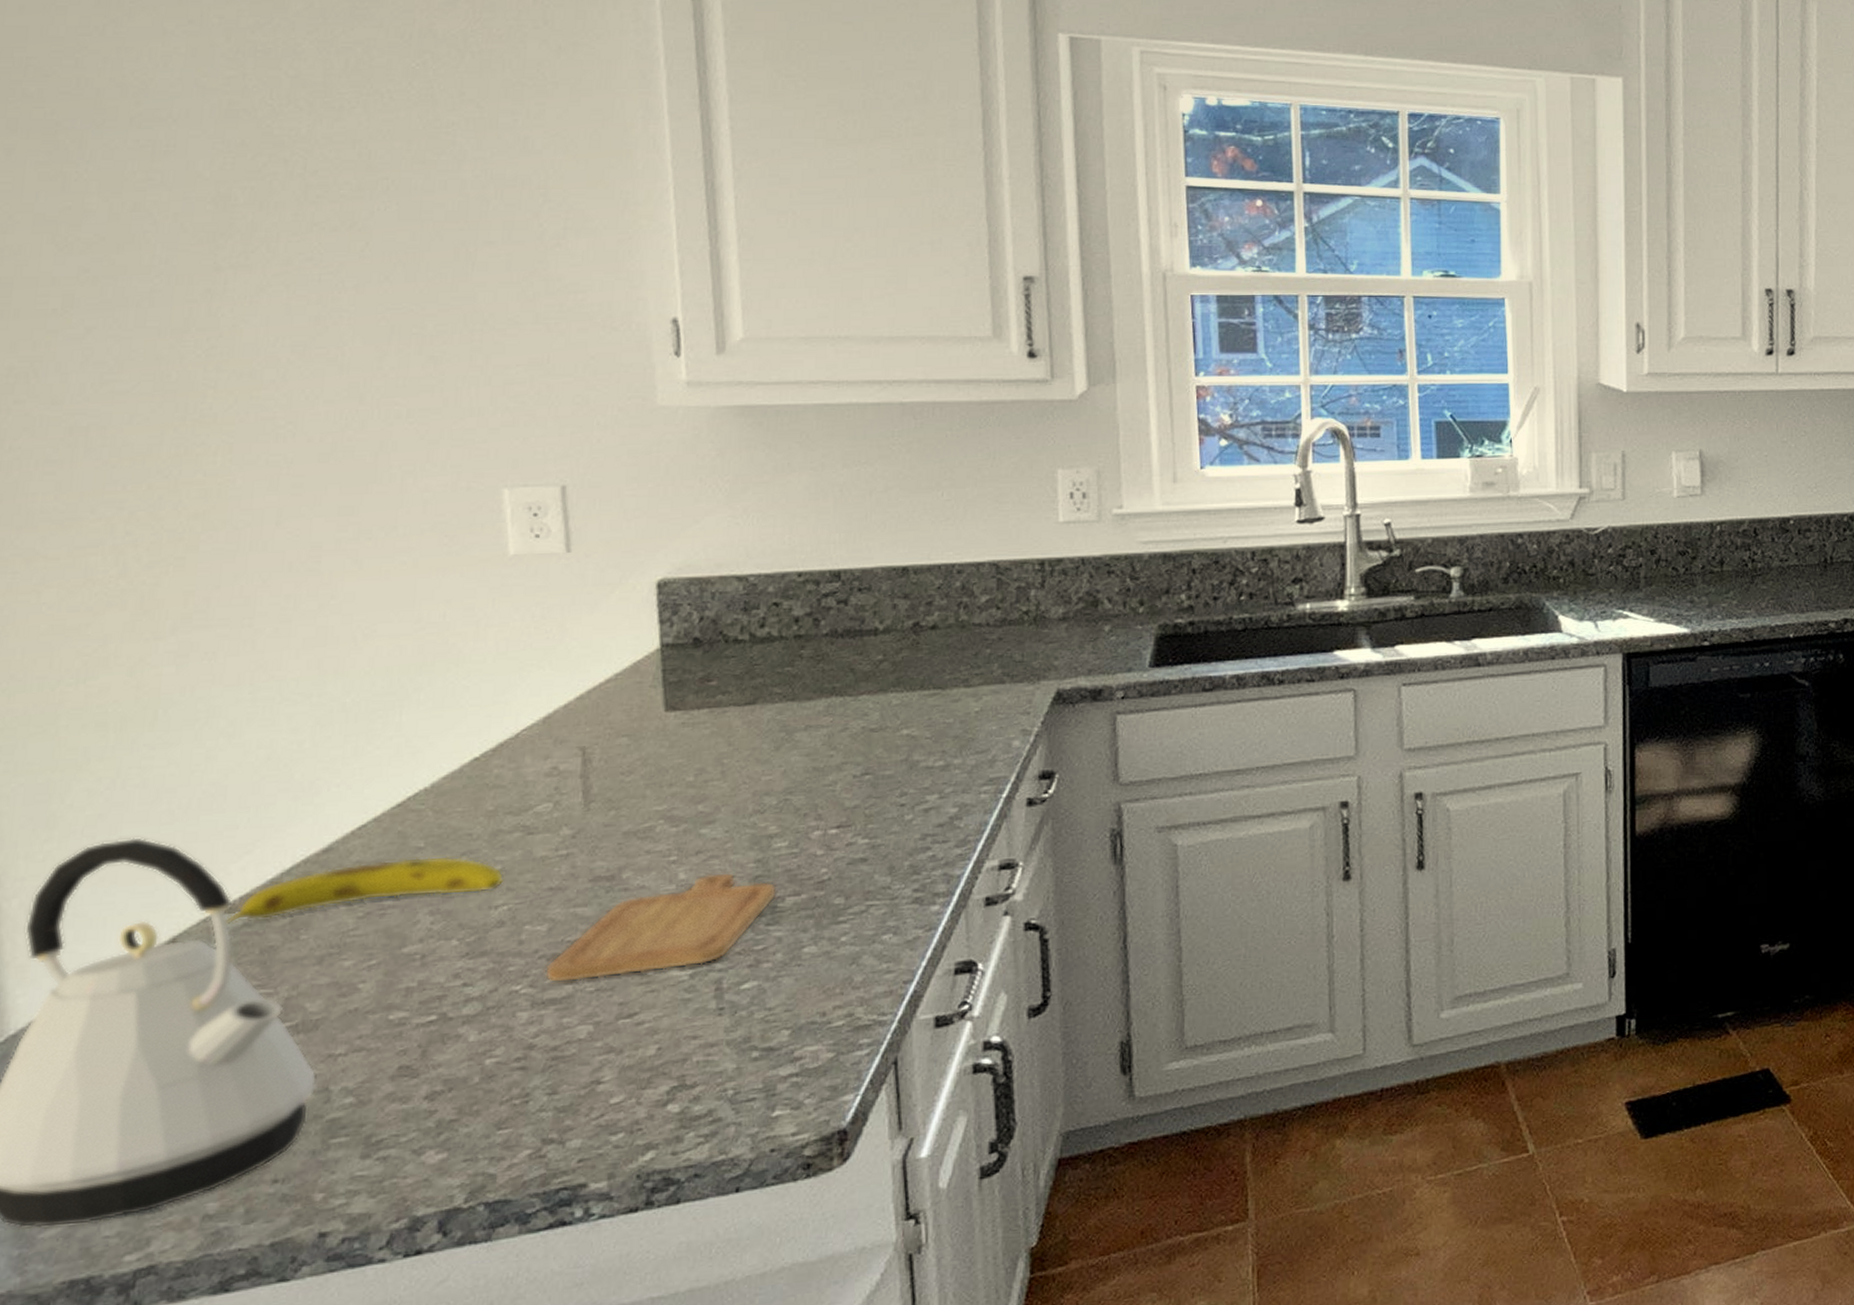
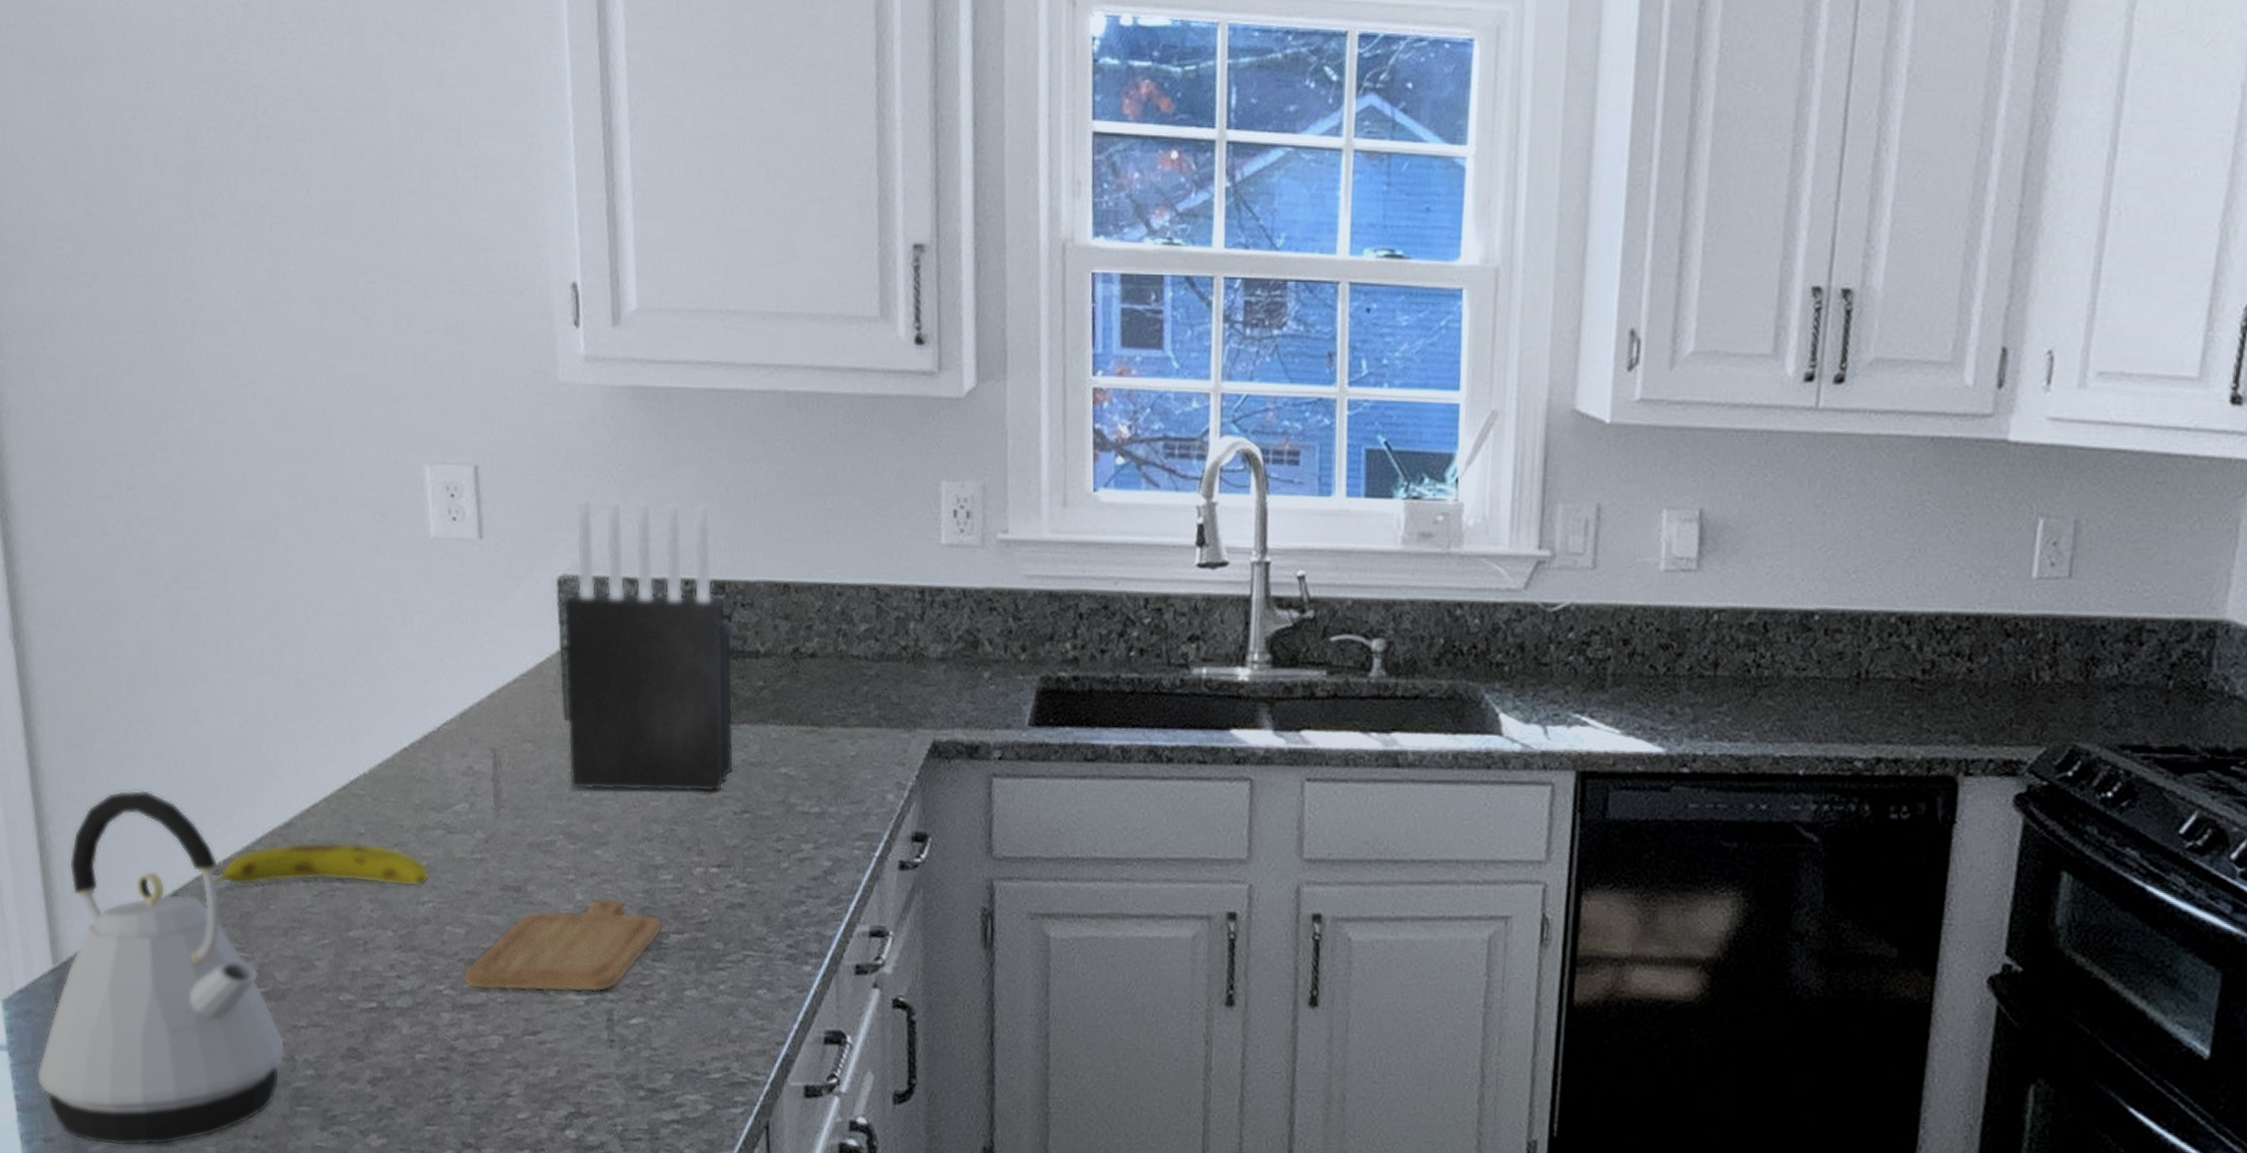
knife block: none [663,503,854,776] -> present [563,497,735,793]

